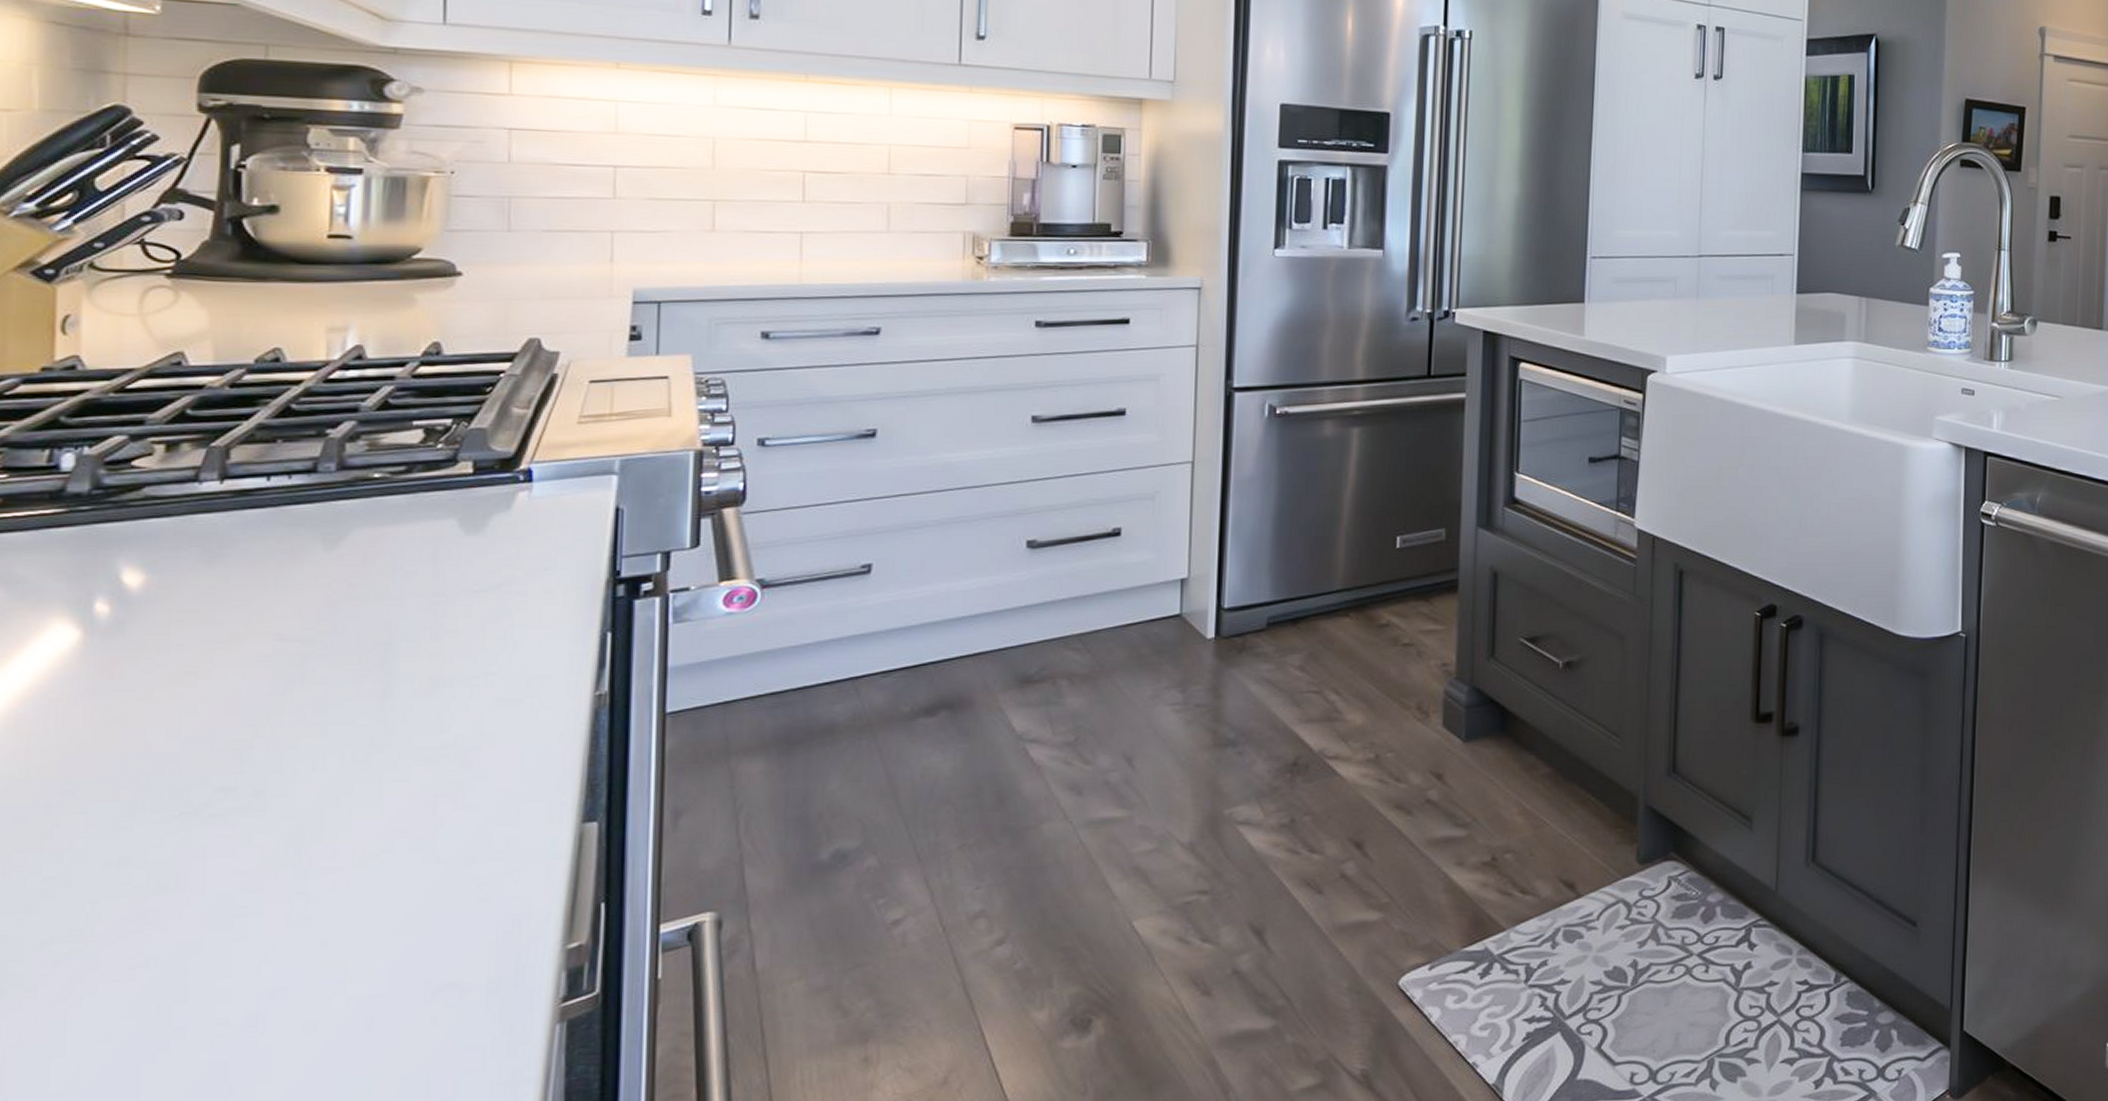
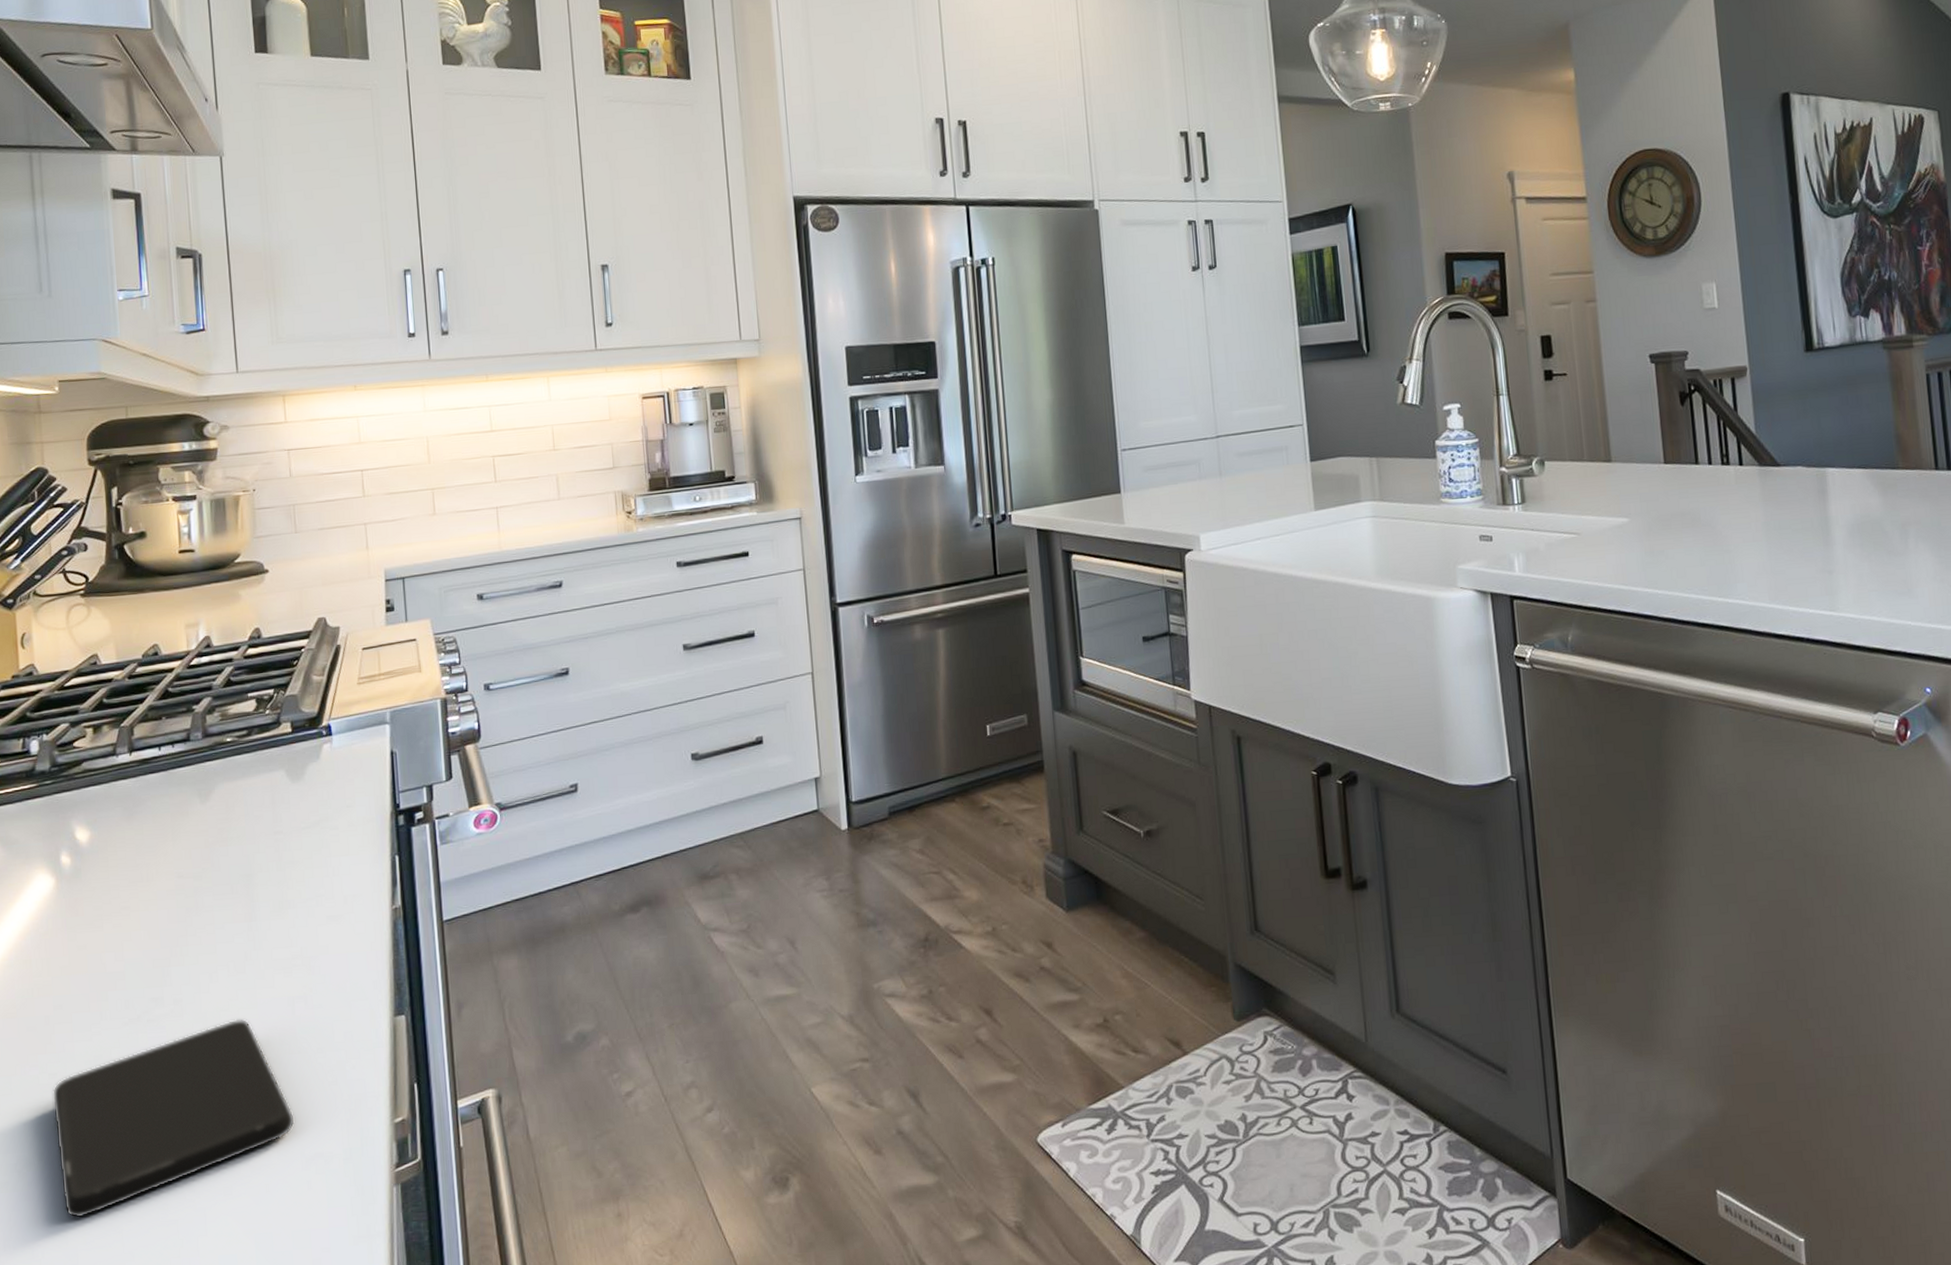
smartphone: none [44,817,422,1059] -> present [52,1018,296,1218]

